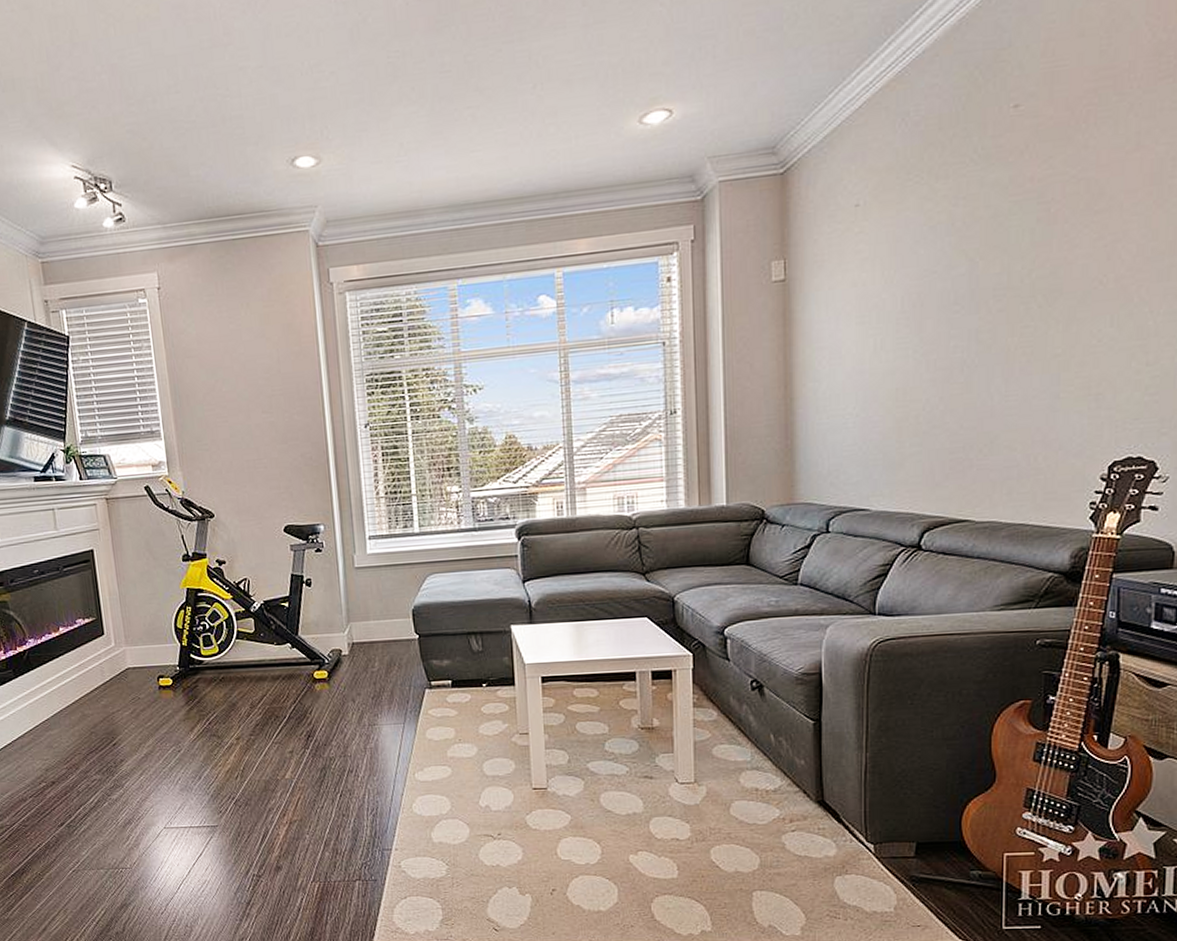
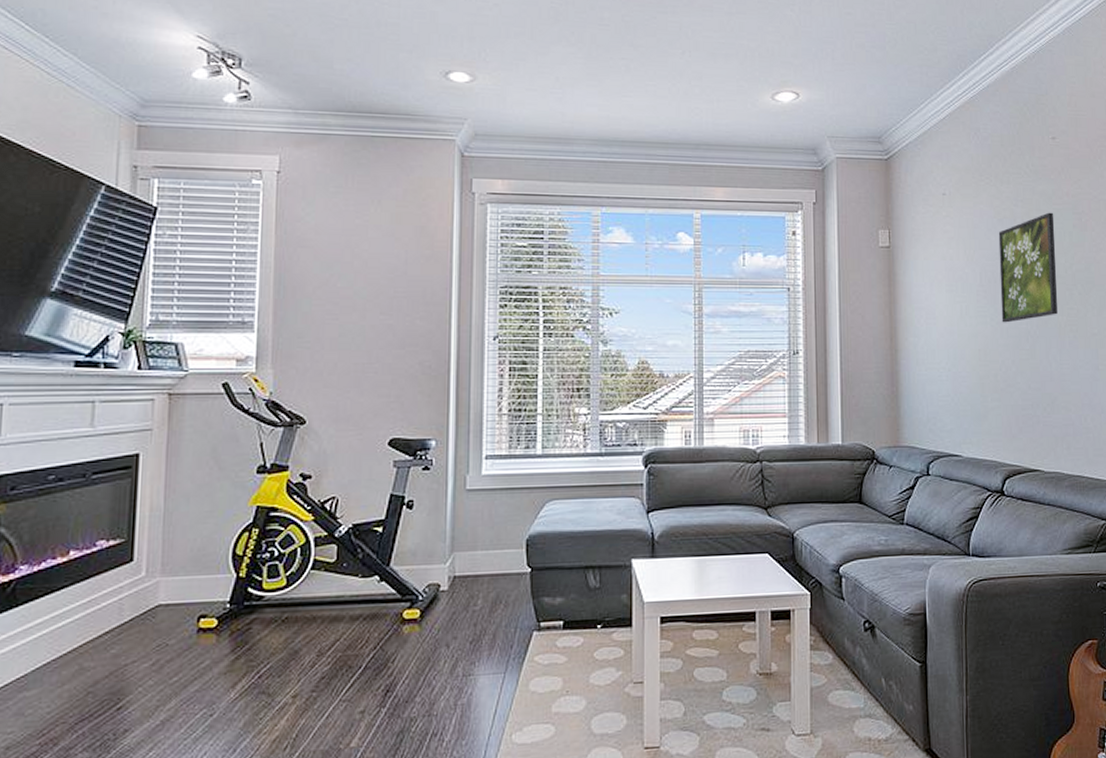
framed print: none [928,206,1010,354] -> present [998,212,1058,323]

